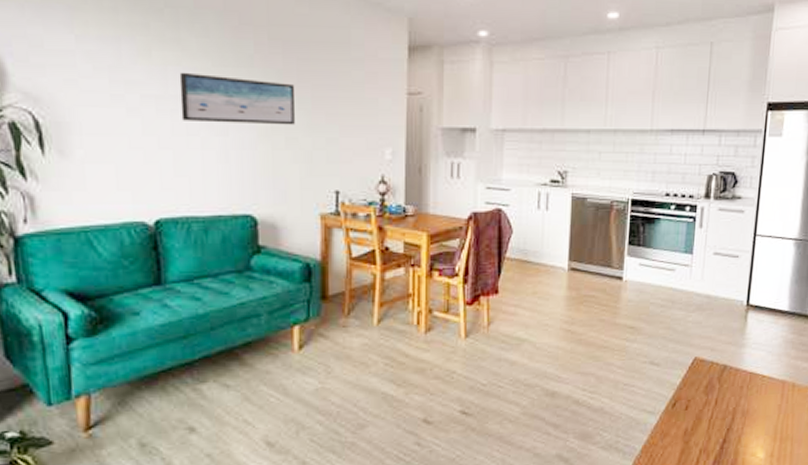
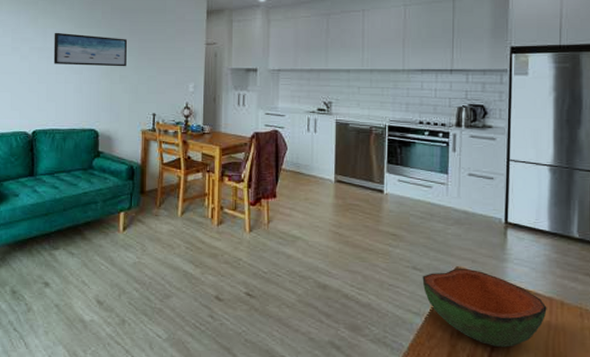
bowl: none [659,358,779,438] -> present [422,268,547,347]

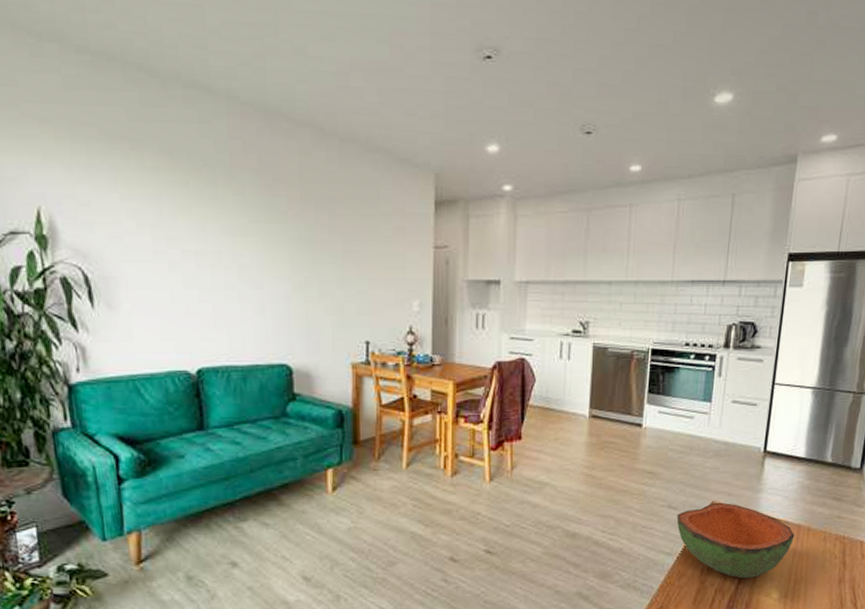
wall art: present [53,32,128,67] -> none [217,228,327,279]

